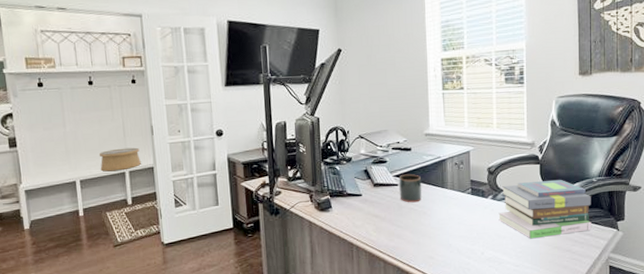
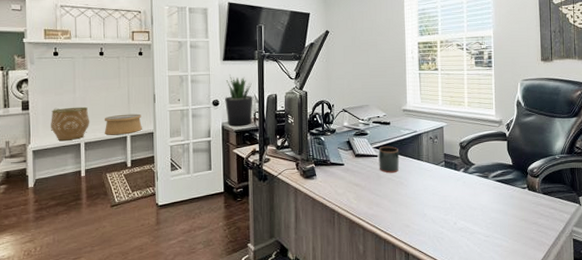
basket: none [41,141,84,179] -> present [51,106,90,140]
planter: none [229,101,260,158] -> present [225,75,253,127]
books: present [498,179,591,239] -> none [470,155,556,211]

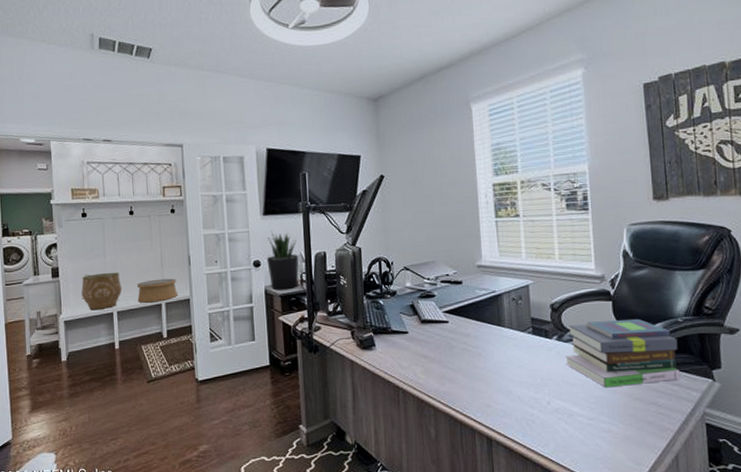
mug: present [378,146,400,173] -> none [449,310,476,342]
books: none [470,155,556,211] -> present [565,318,680,388]

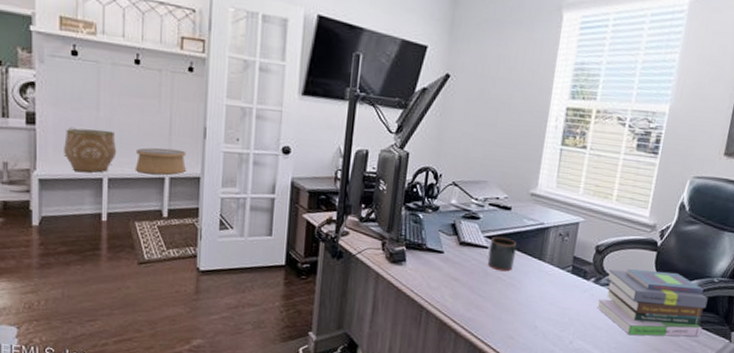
planter: present [267,231,299,290] -> none [298,115,337,186]
mug: none [449,310,476,342] -> present [487,237,517,272]

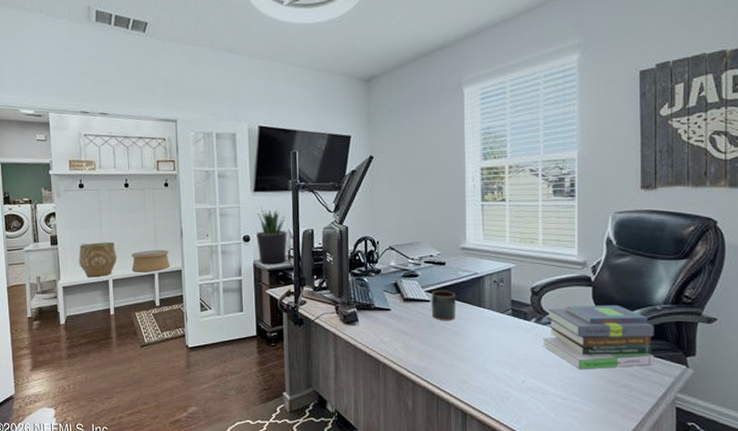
planter: none [298,115,337,186] -> present [256,207,287,265]

